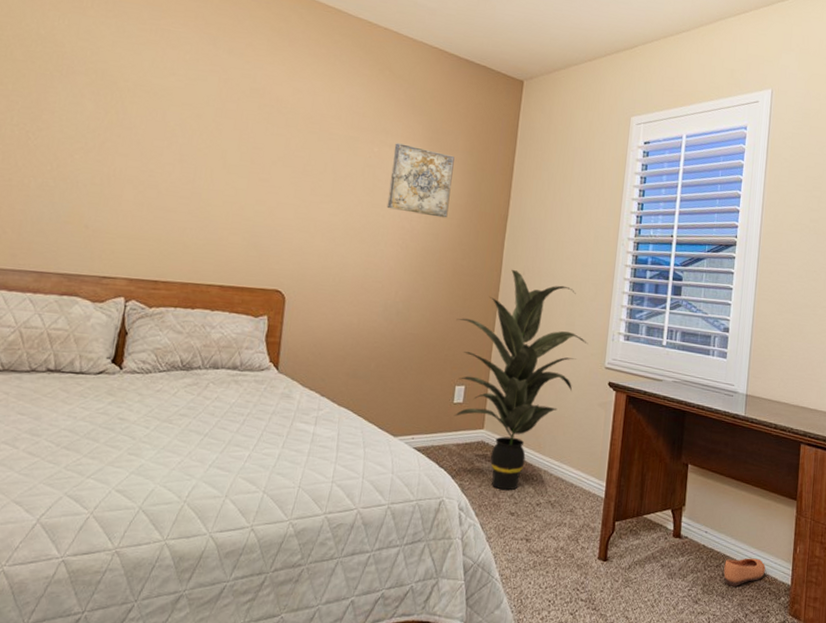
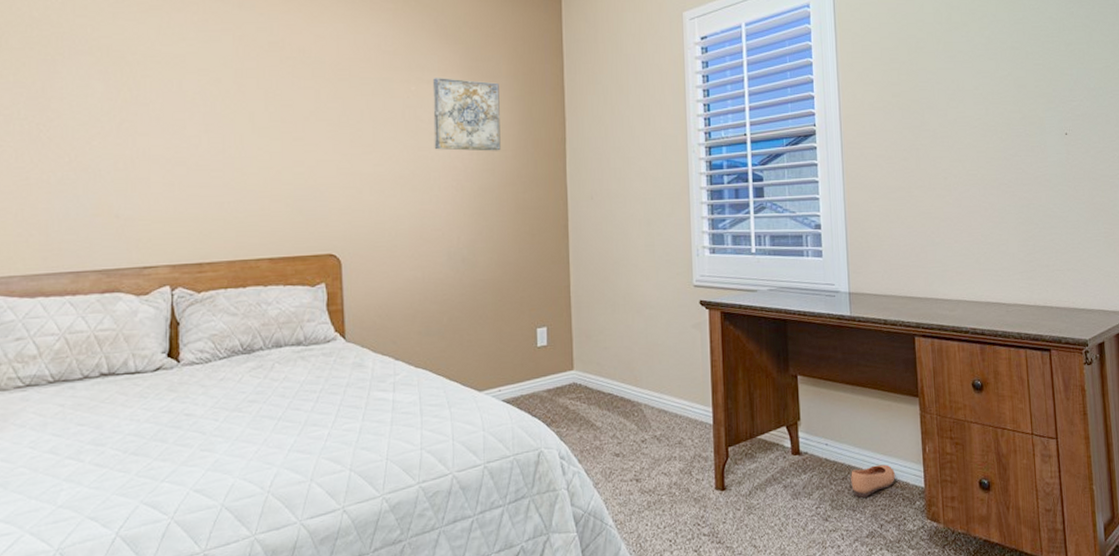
indoor plant: present [453,270,589,491] -> none [527,196,672,432]

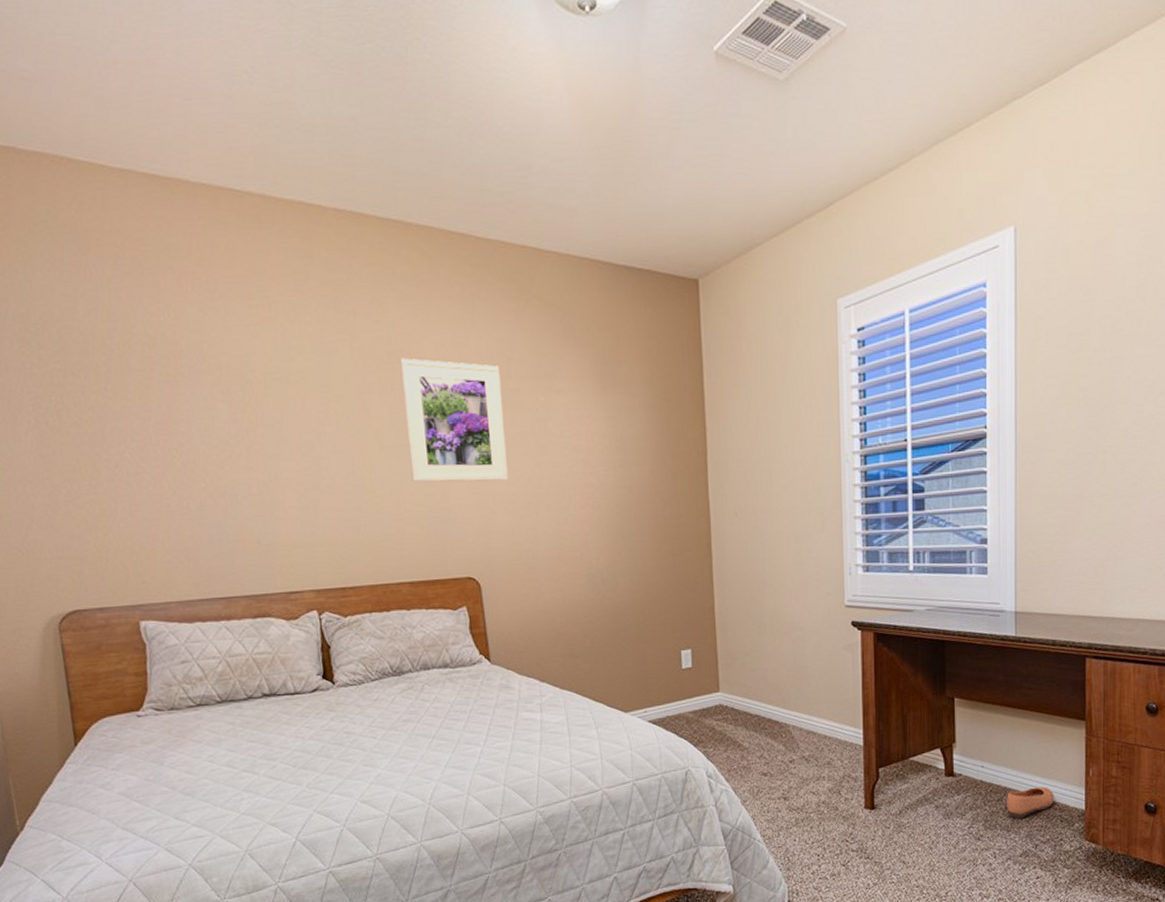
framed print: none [279,47,377,163] -> present [399,358,508,483]
wall art: present [432,78,501,151] -> none [562,386,638,466]

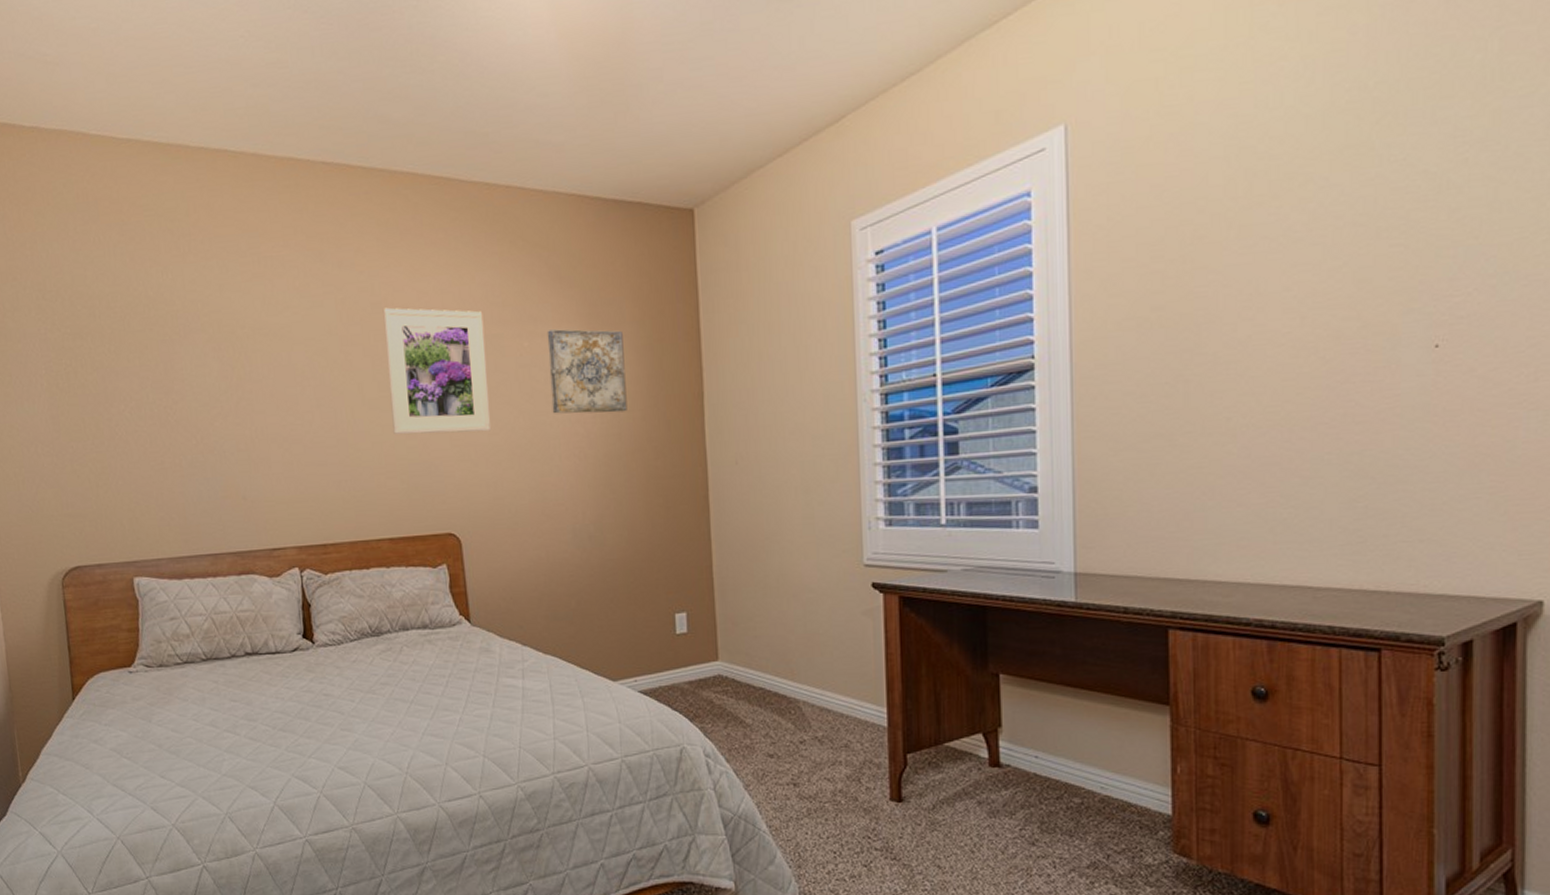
wall art: none [562,386,638,466] -> present [547,329,627,414]
shoe: present [1007,787,1054,819] -> none [1068,784,1130,822]

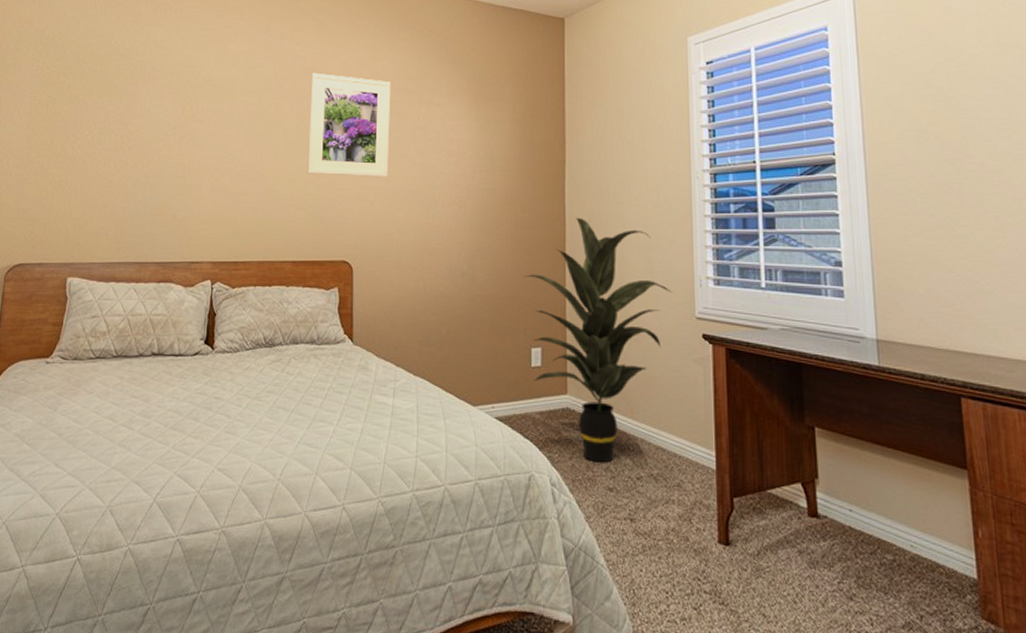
wall art: present [547,329,627,414] -> none [440,101,502,171]
indoor plant: none [661,461,837,730] -> present [524,218,673,463]

